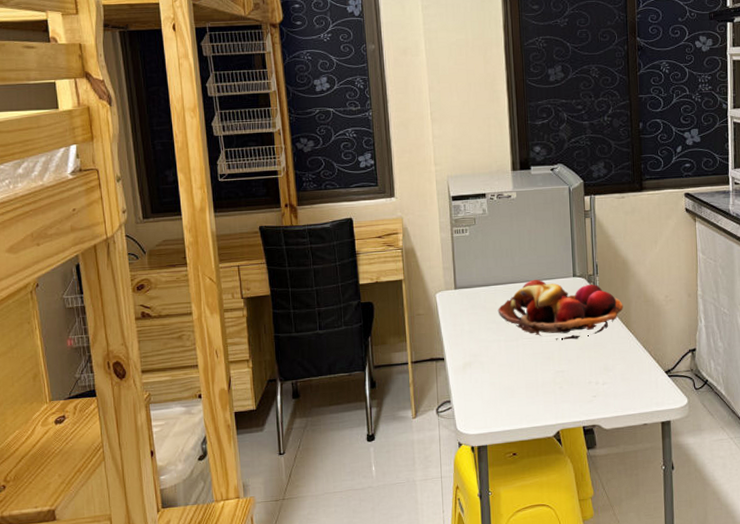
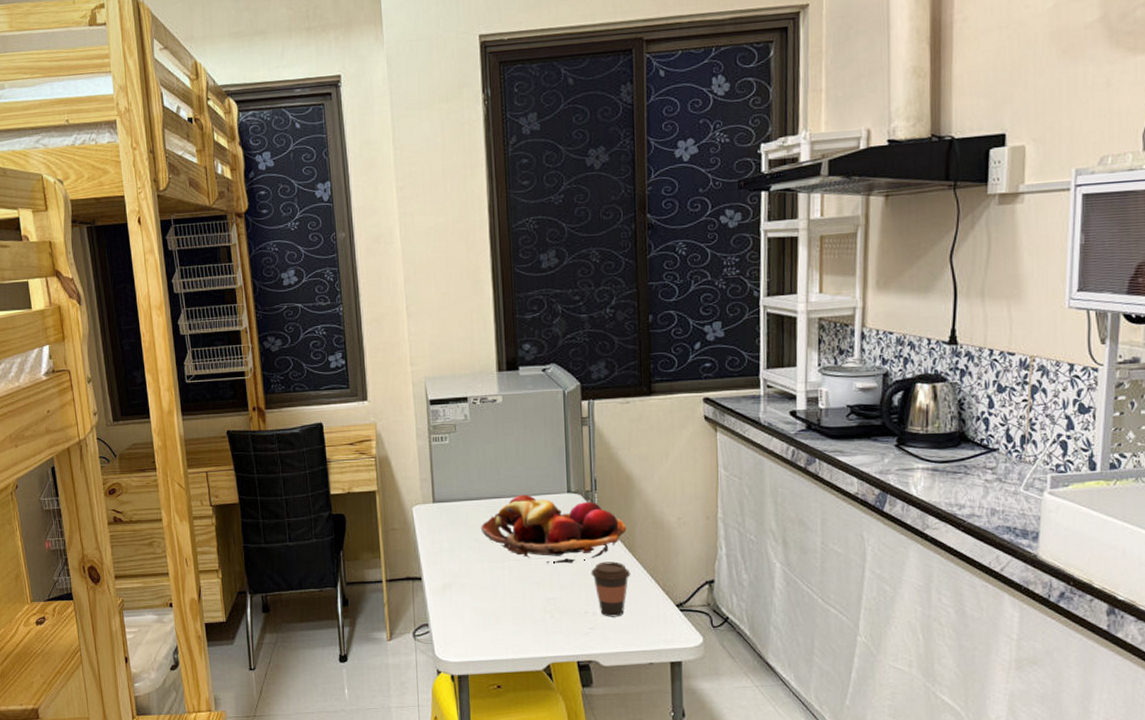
coffee cup: none [594,336,627,385] -> present [591,561,631,617]

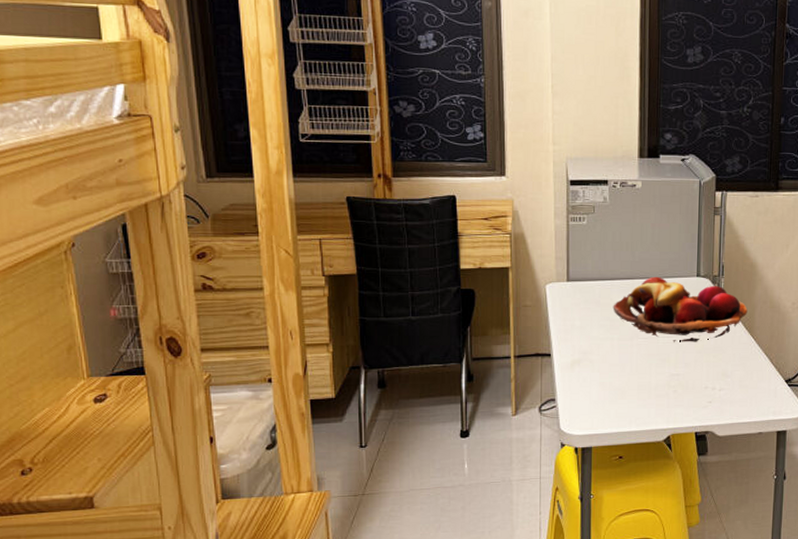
coffee cup: present [591,561,631,617] -> none [713,341,748,392]

